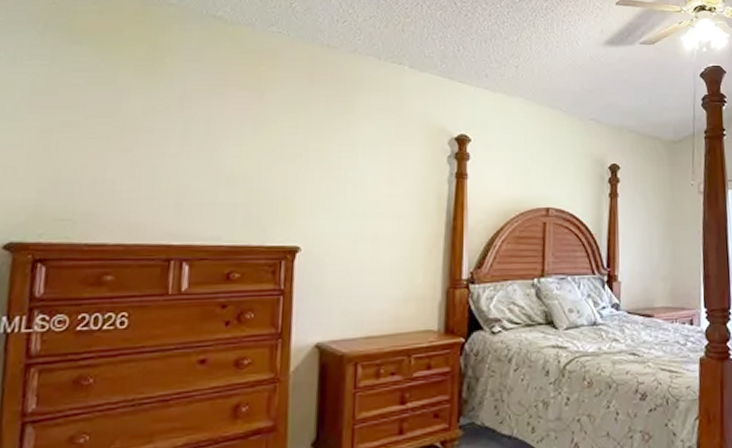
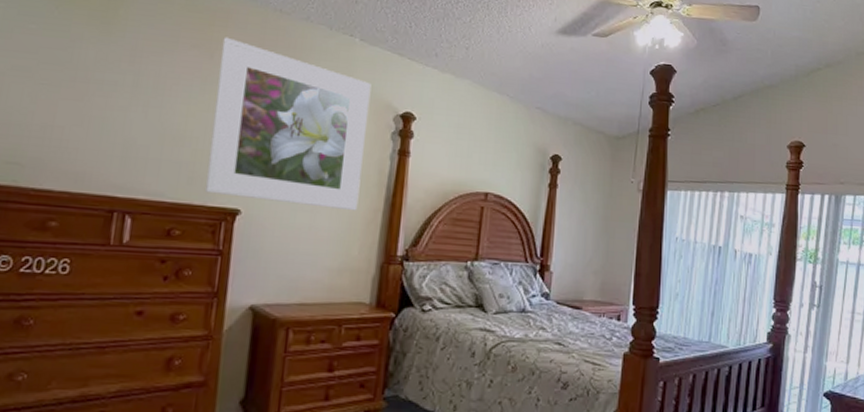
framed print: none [262,75,424,238] -> present [204,37,372,211]

